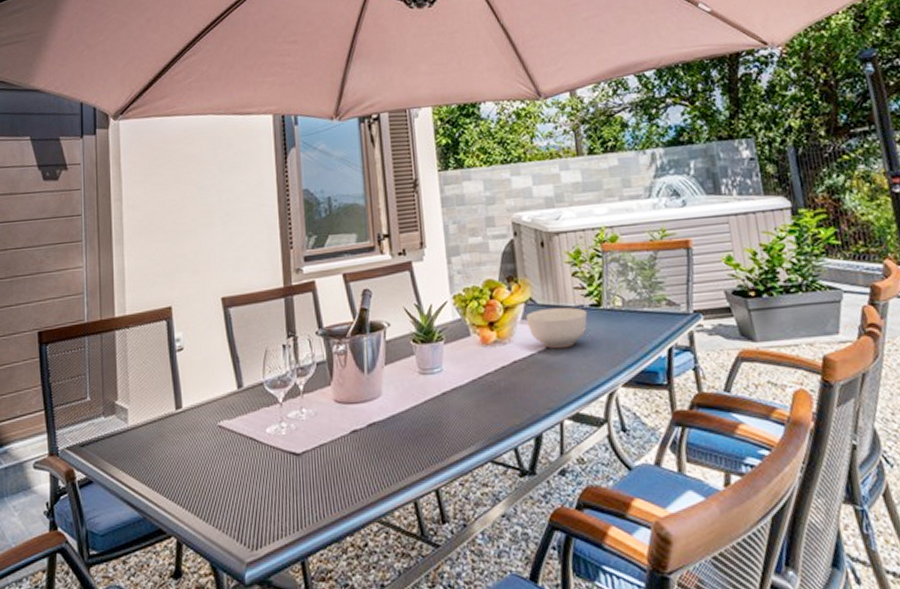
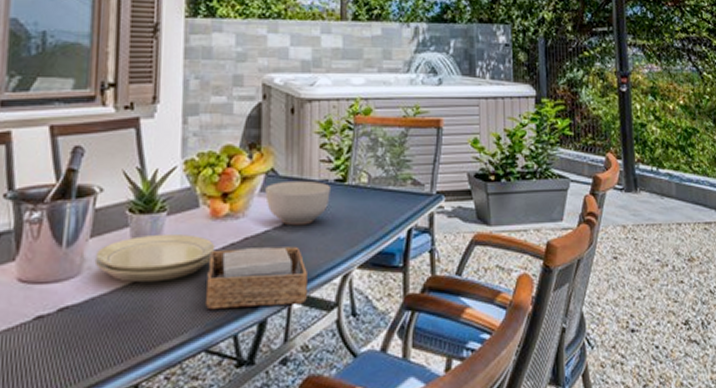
plate: none [390,359,489,403] -> present [94,233,216,283]
napkin holder: none [484,368,578,426] -> present [204,246,309,310]

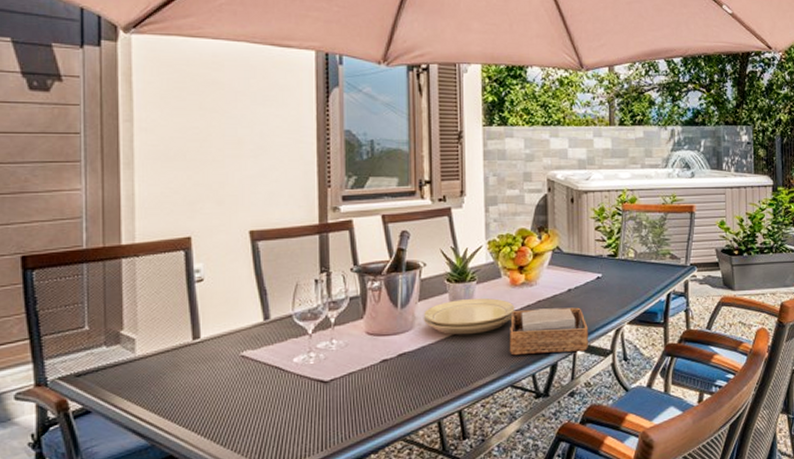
bowl: present [265,180,332,226] -> none [553,255,605,292]

